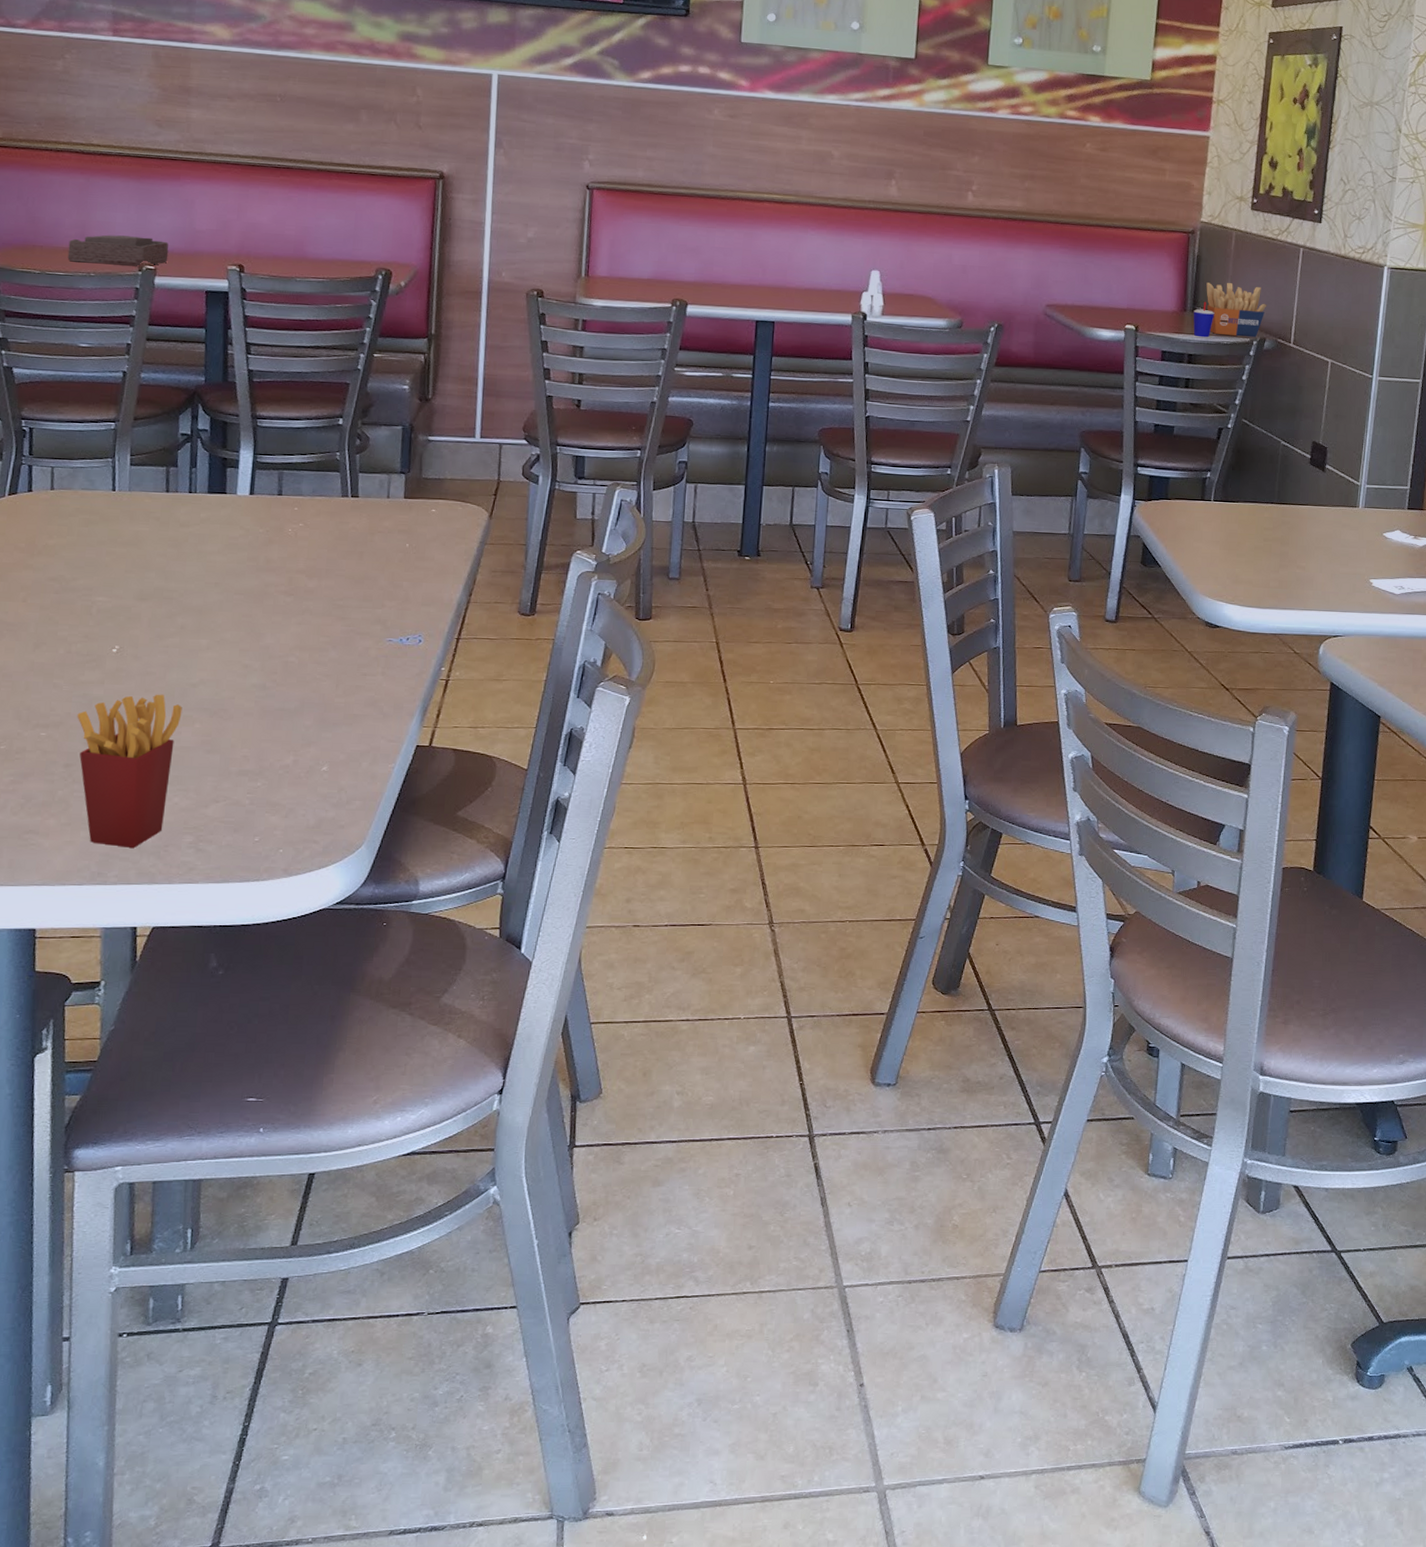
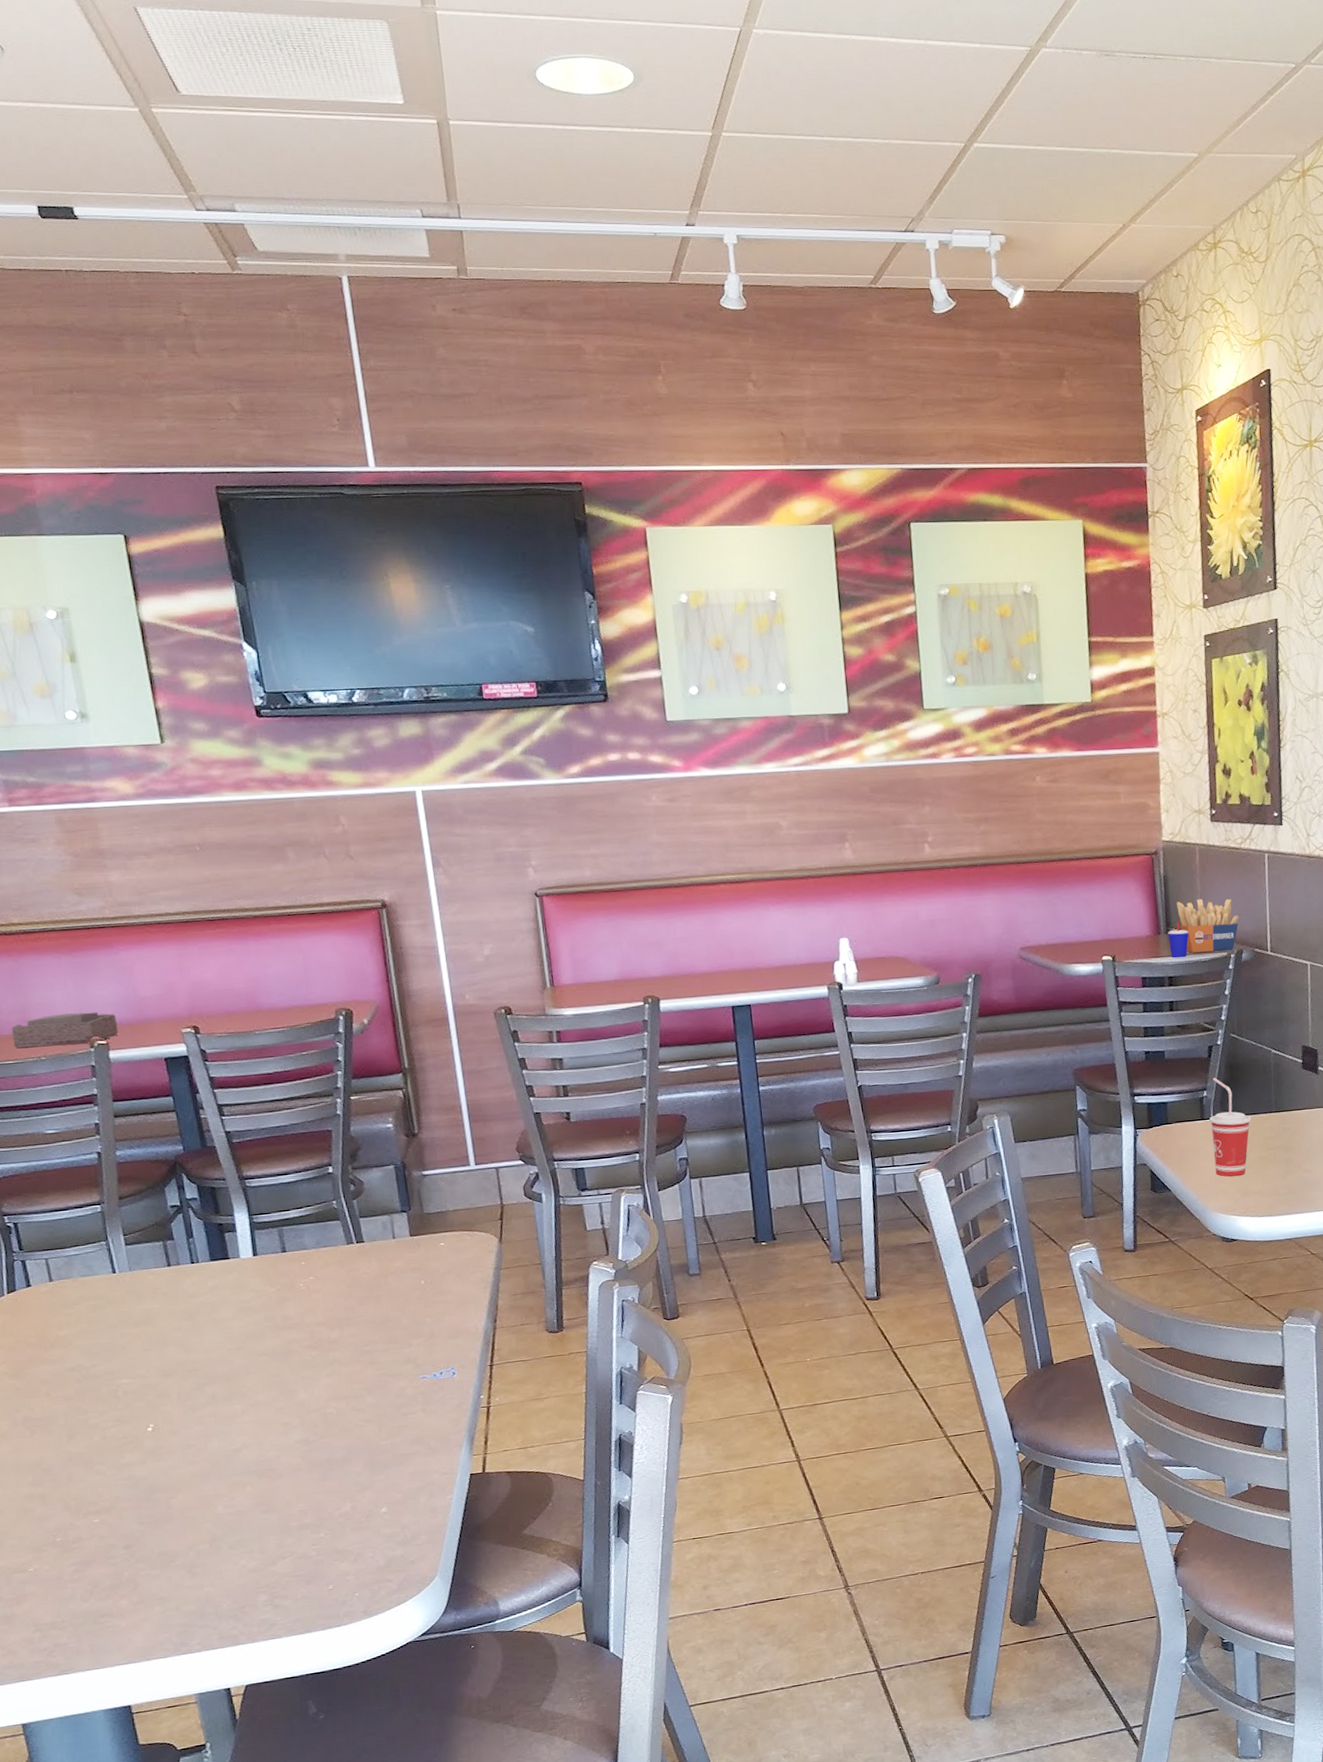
french fries: present [77,694,182,848] -> none [126,1464,236,1616]
beverage cup: none [1208,459,1252,562] -> present [1209,1077,1252,1177]

